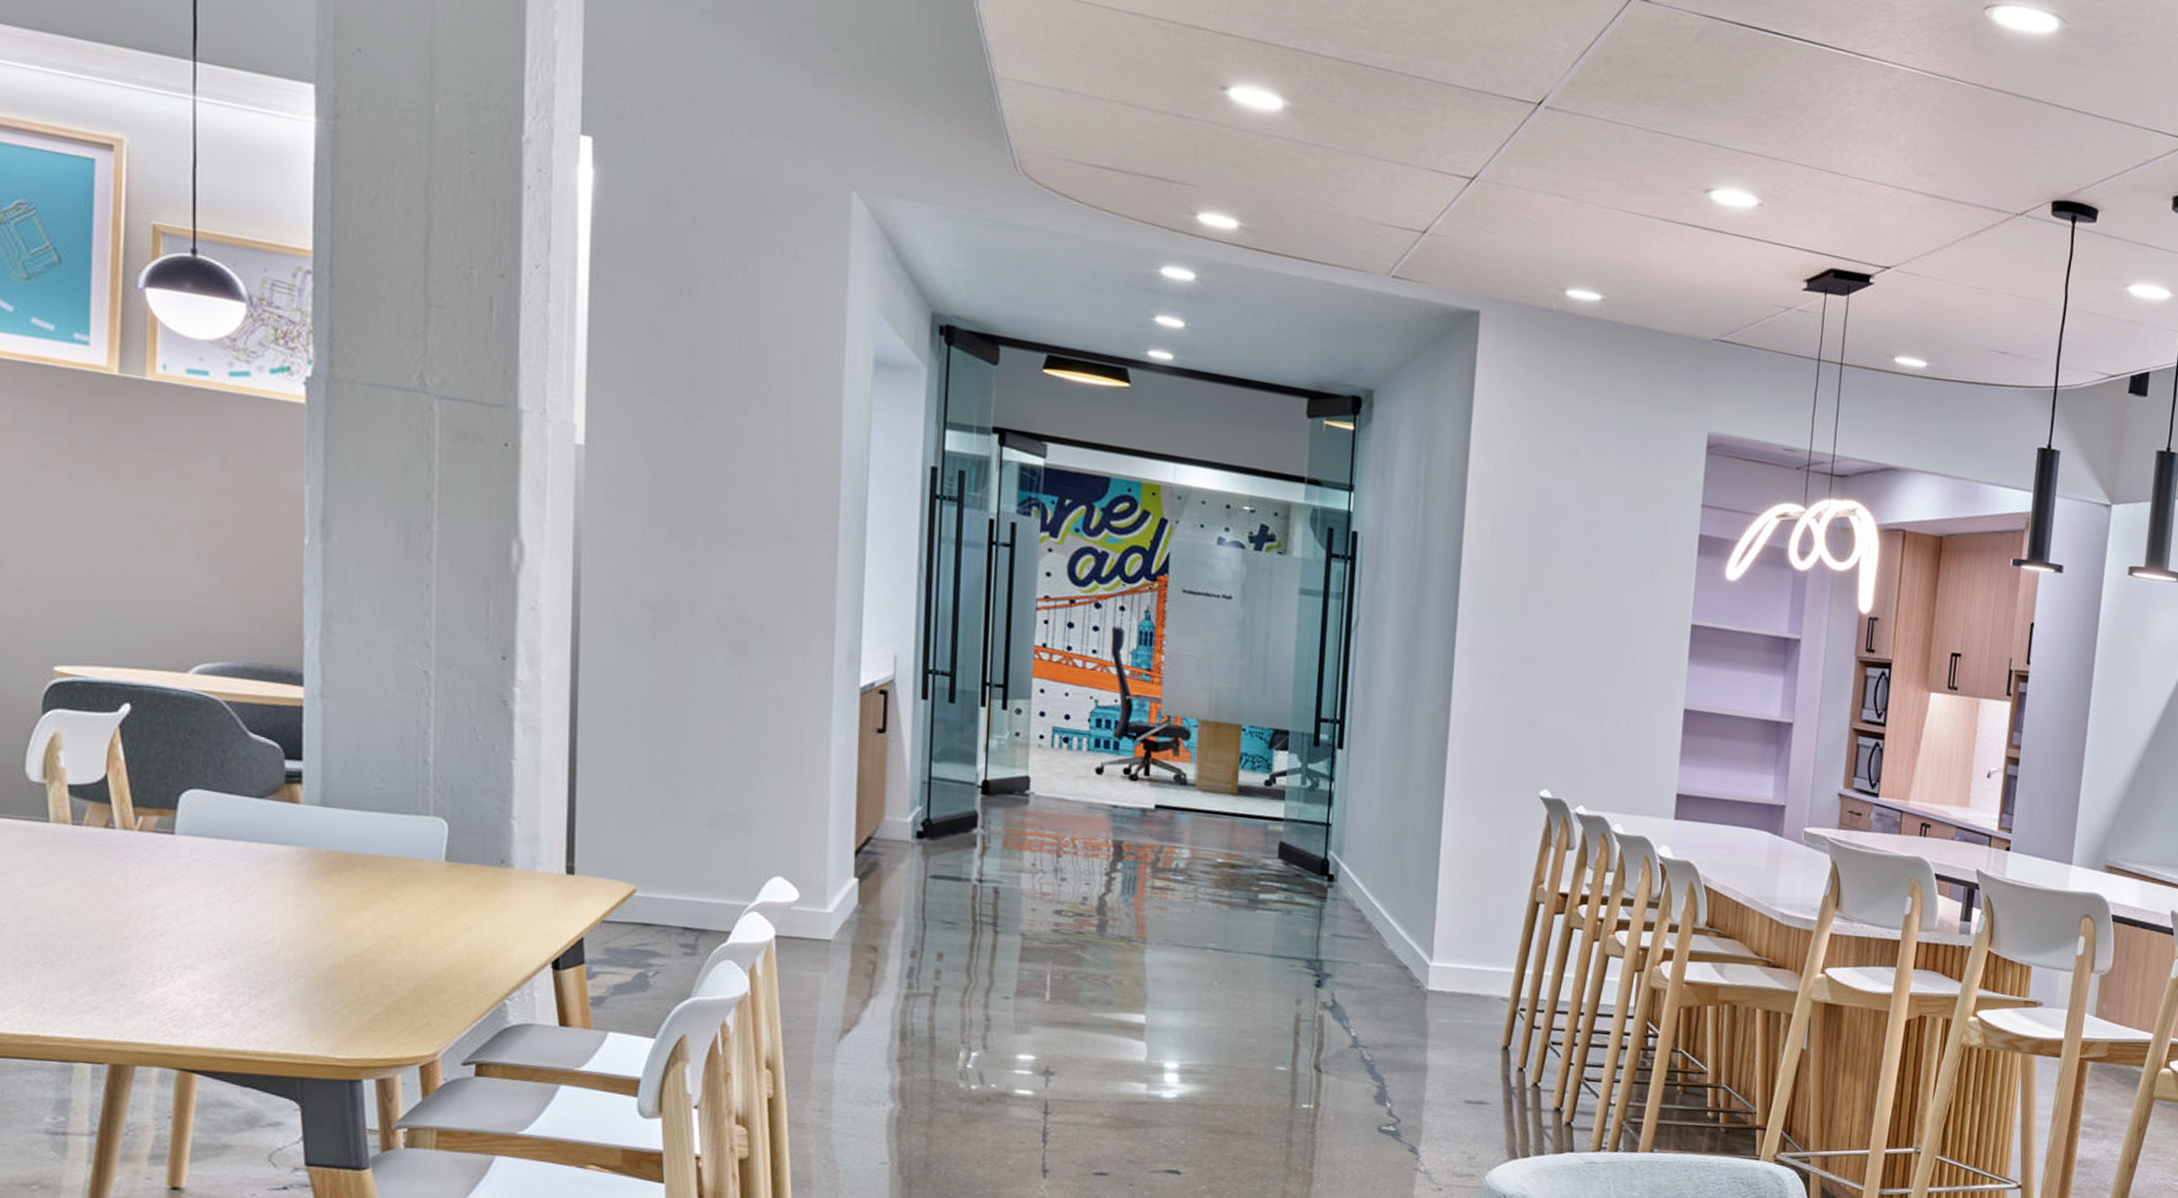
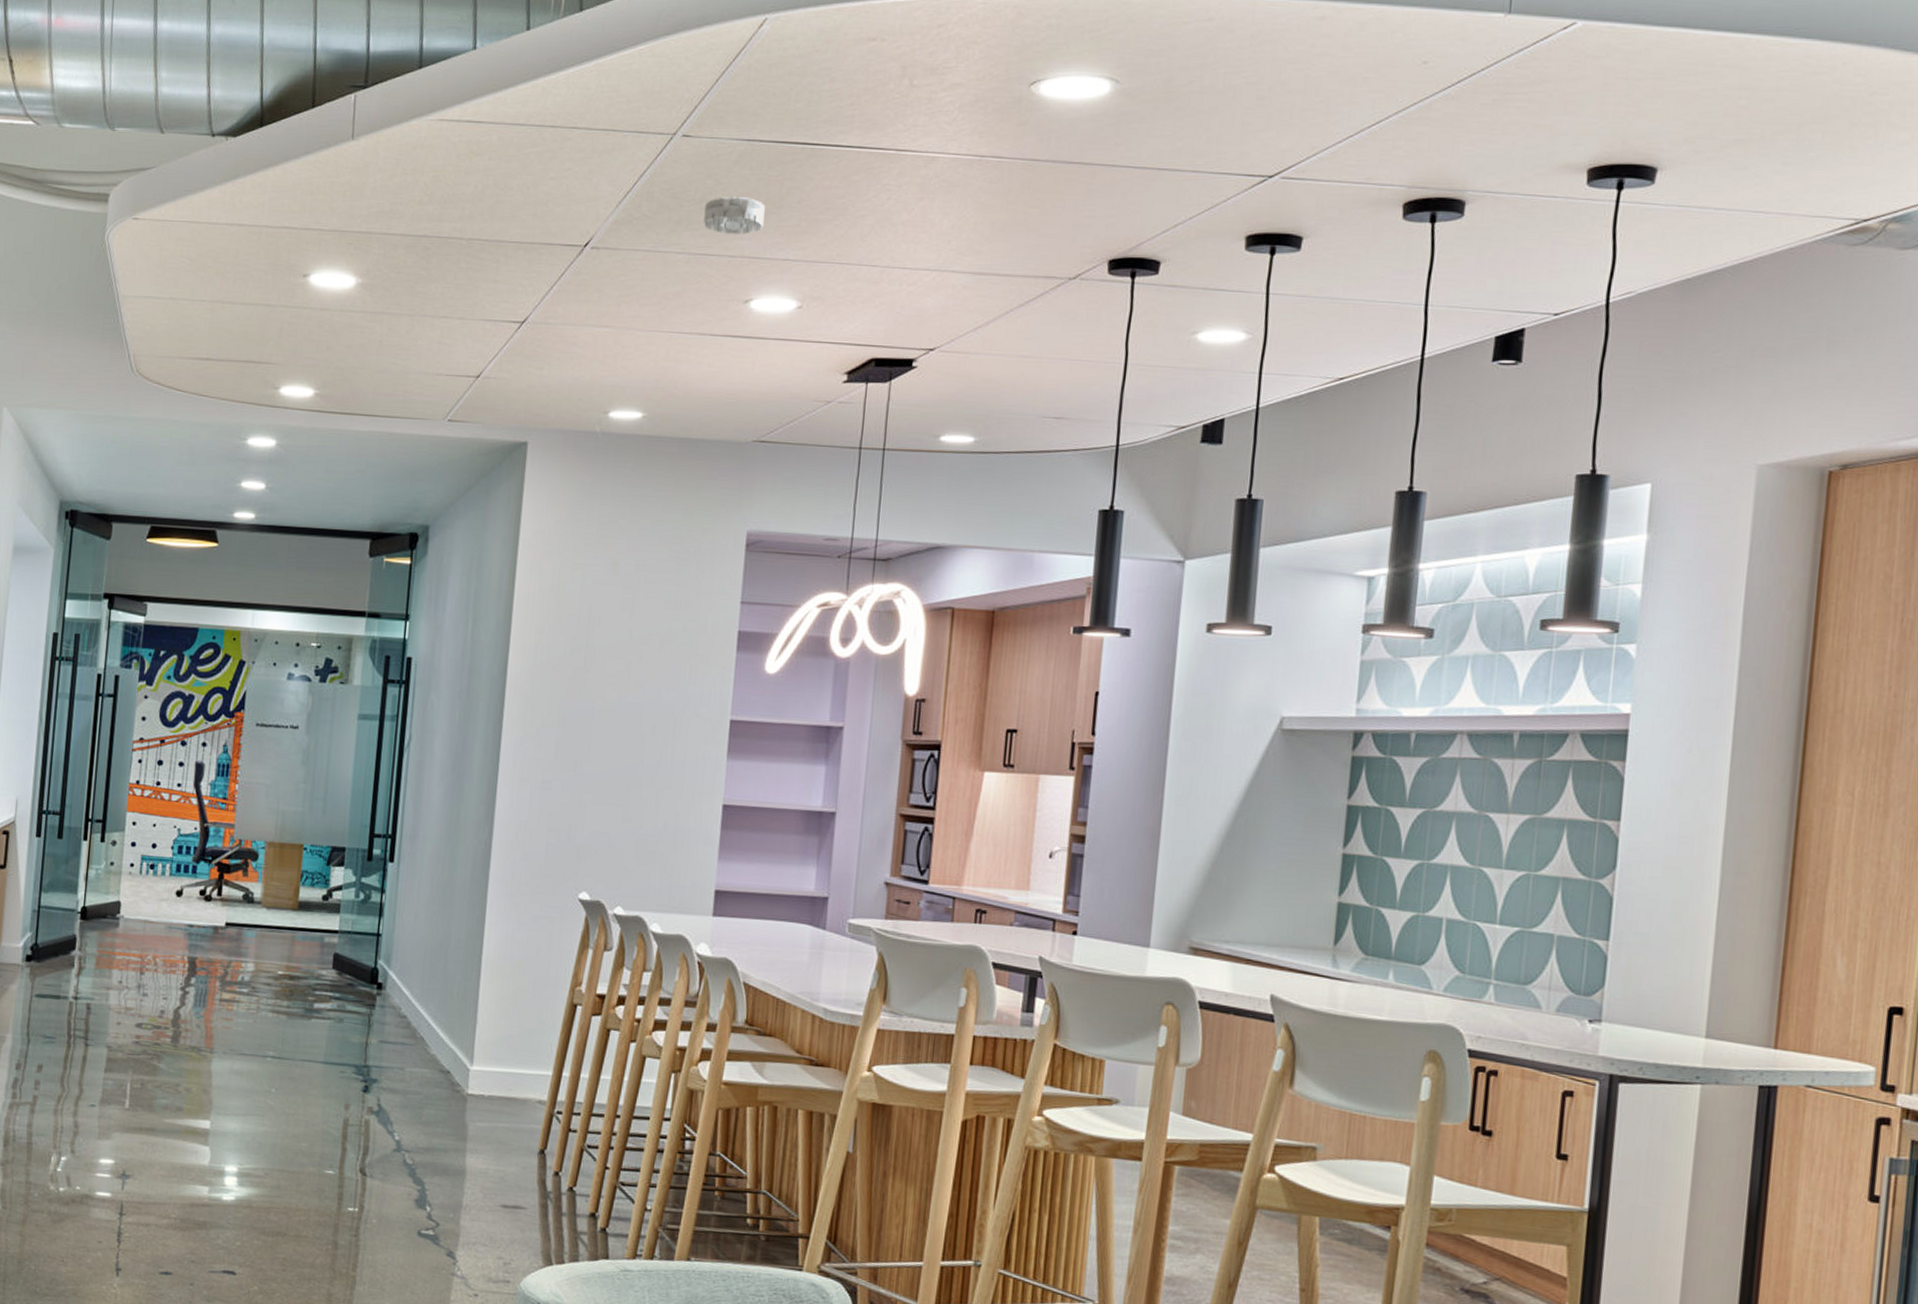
smoke detector: none [1663,73,1726,119] -> present [703,196,765,234]

